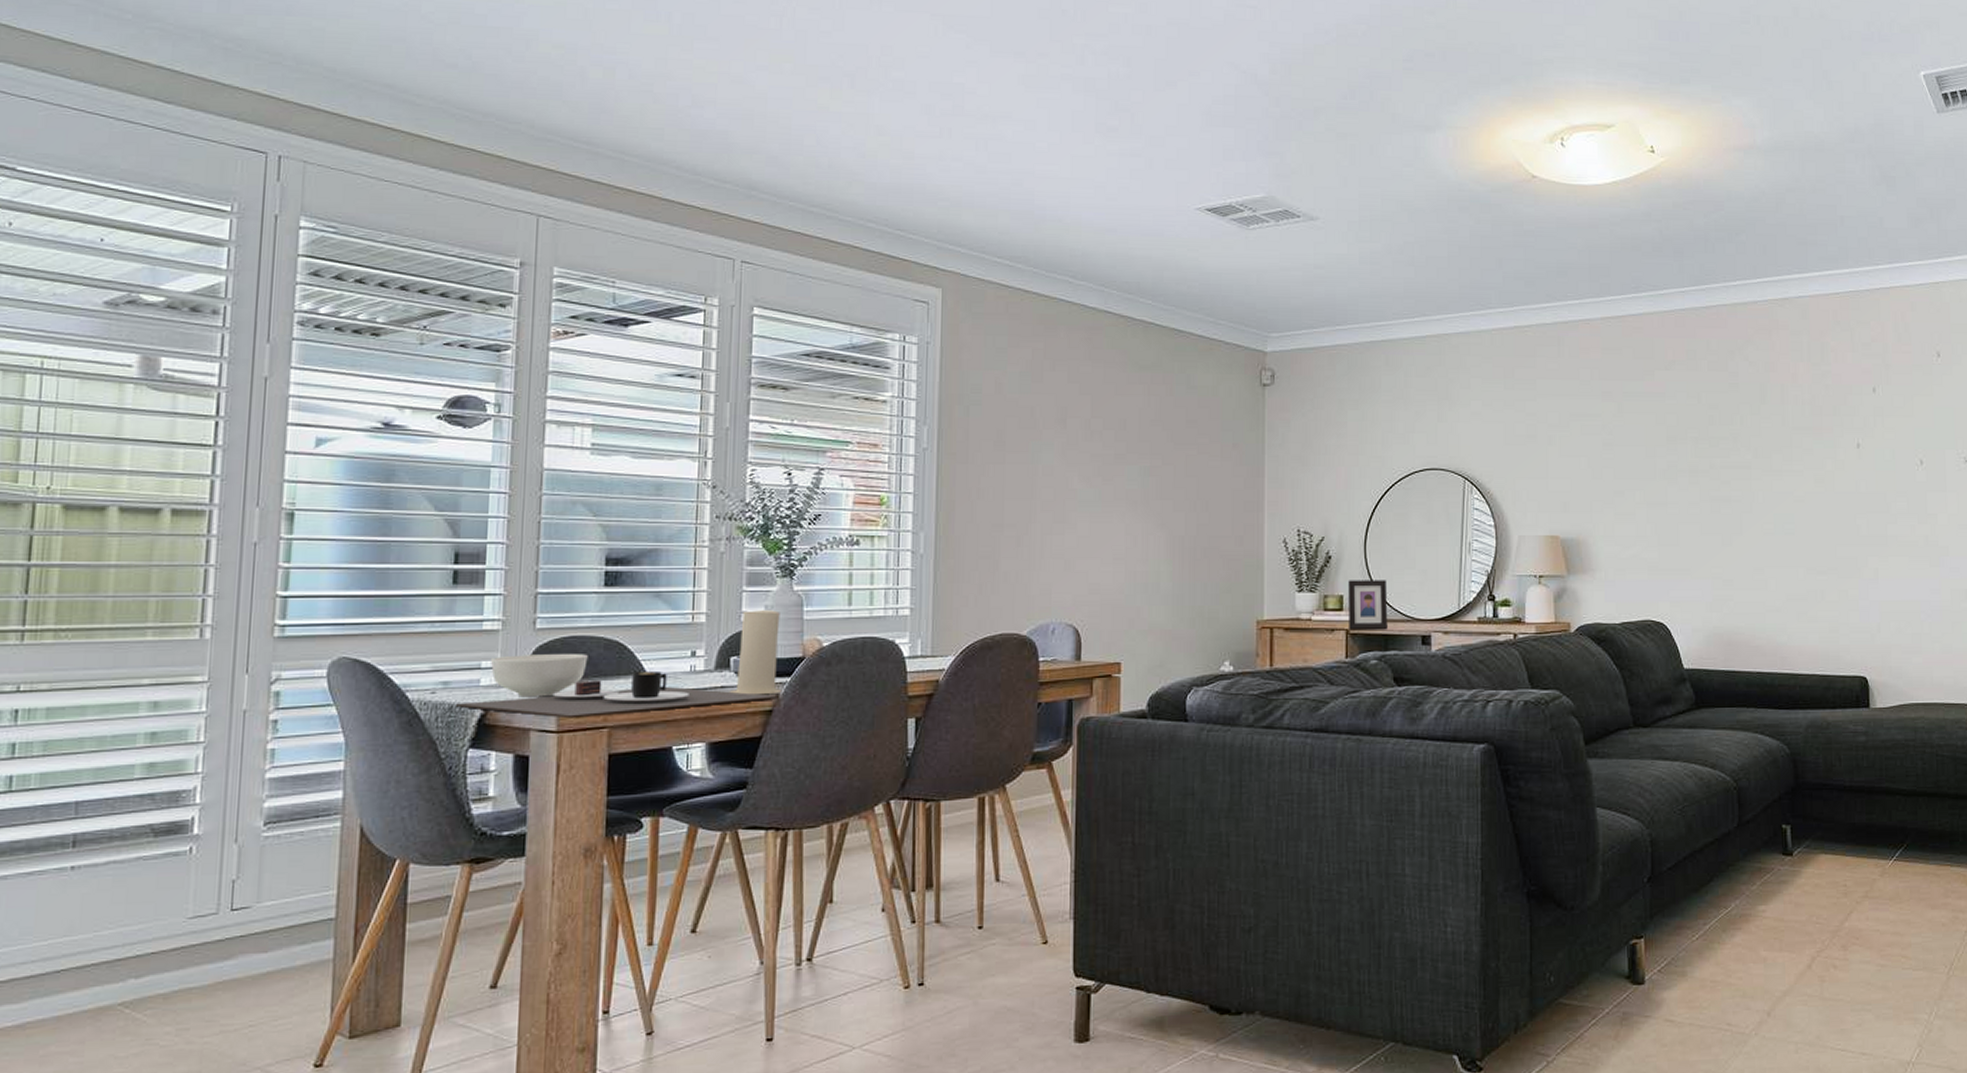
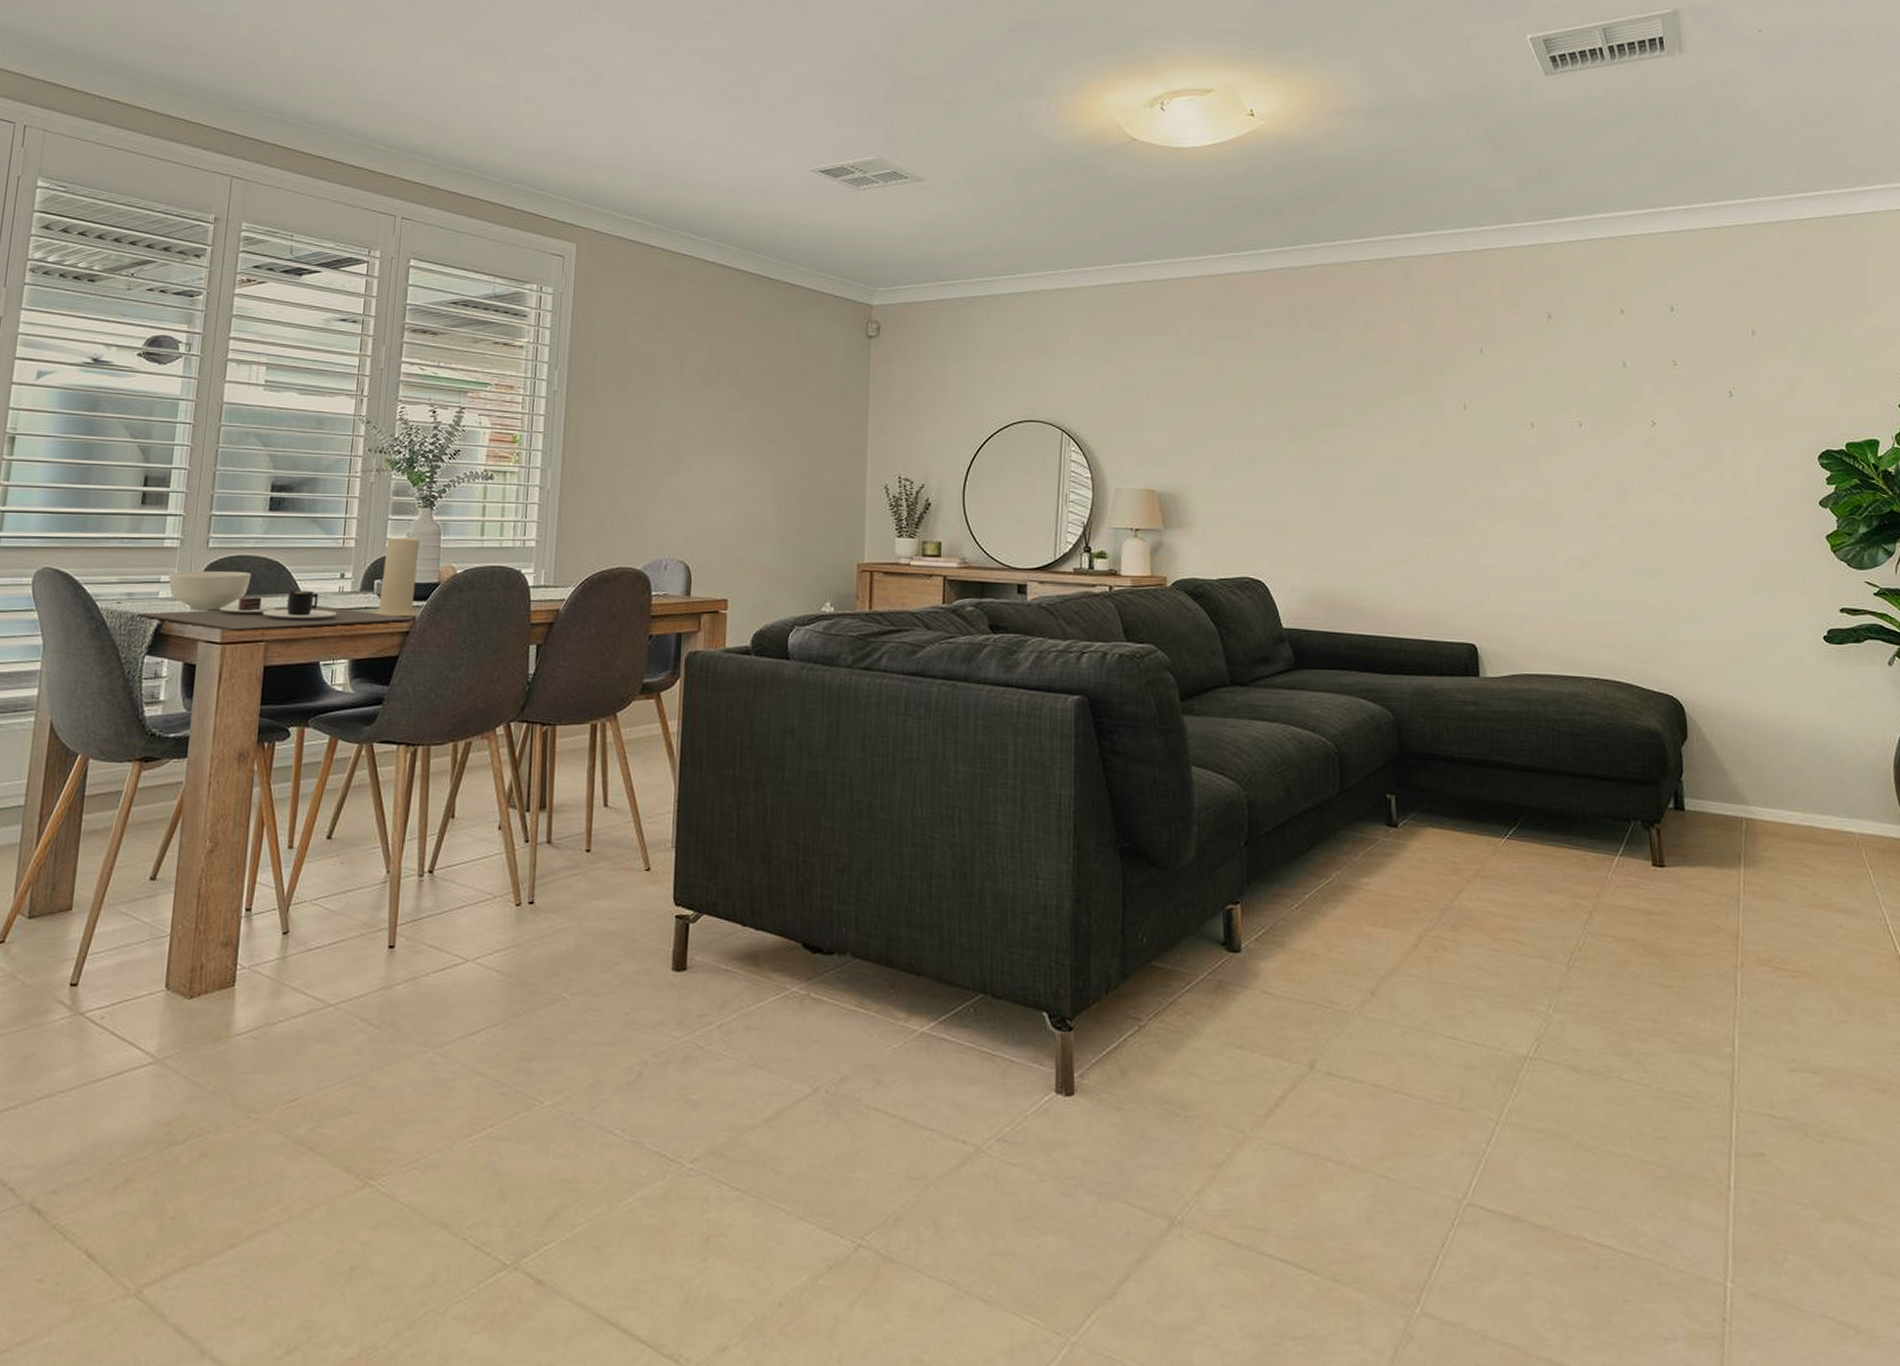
picture frame: present [1347,580,1388,630] -> none [946,527,985,578]

